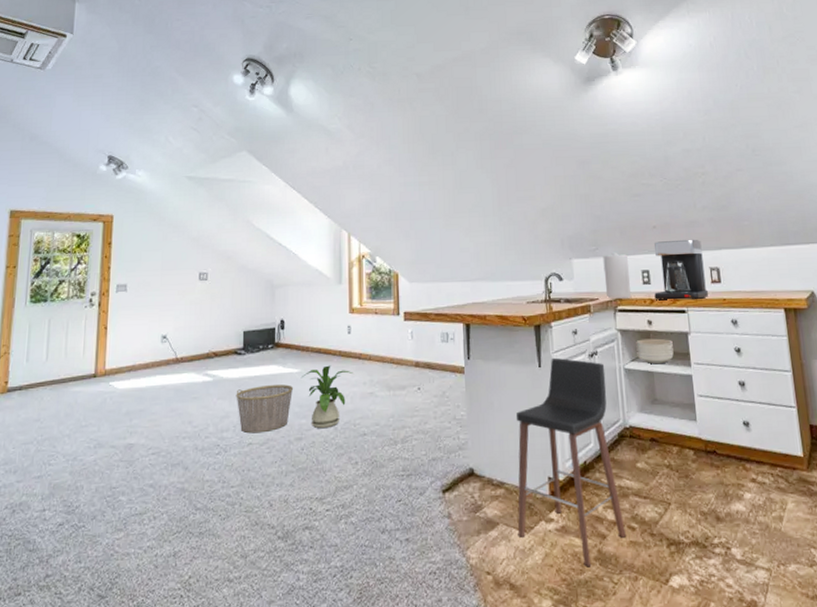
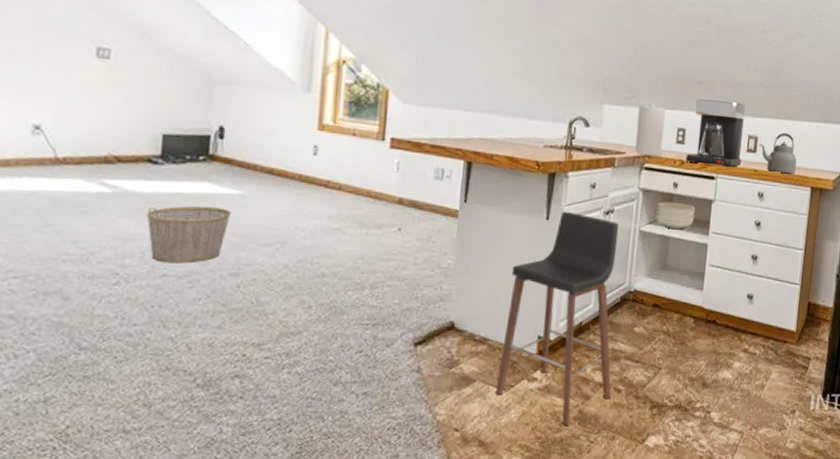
house plant: present [300,365,353,429] -> none [242,190,316,265]
kettle: none [722,260,765,299] -> present [759,132,797,174]

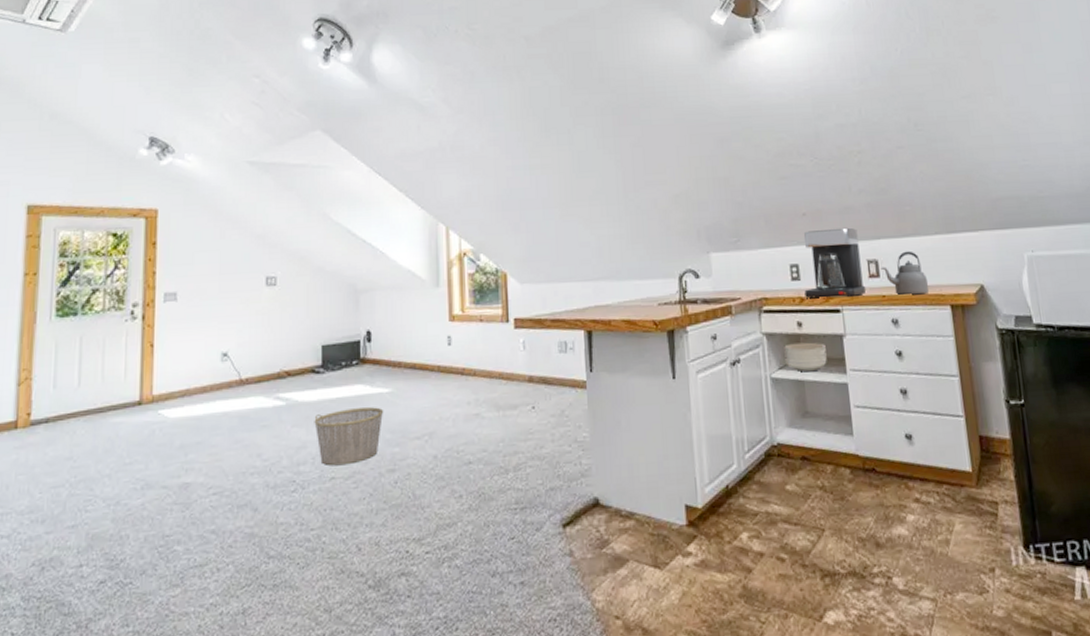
bar stool: present [495,211,619,427] -> none [648,367,776,606]
paper towel holder: present [635,103,666,156] -> none [745,244,778,298]

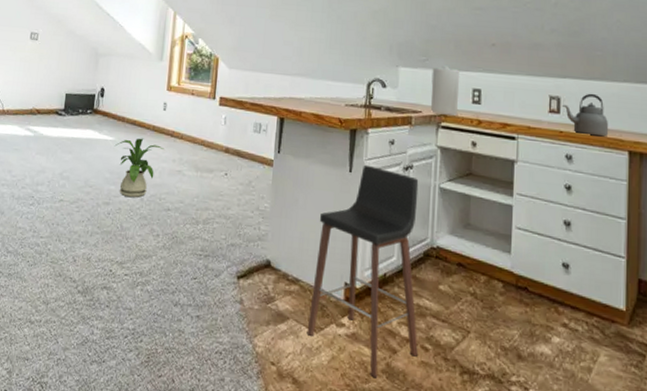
basket: present [314,407,384,466] -> none [53,147,107,192]
house plant: none [392,383,455,458] -> present [114,138,164,198]
bar stool: none [648,367,776,606] -> present [306,164,419,379]
paper towel holder: none [745,244,778,298] -> present [430,65,459,116]
bowl: present [784,342,827,373] -> none [455,159,496,190]
coffee maker: present [804,227,866,299] -> none [483,60,544,128]

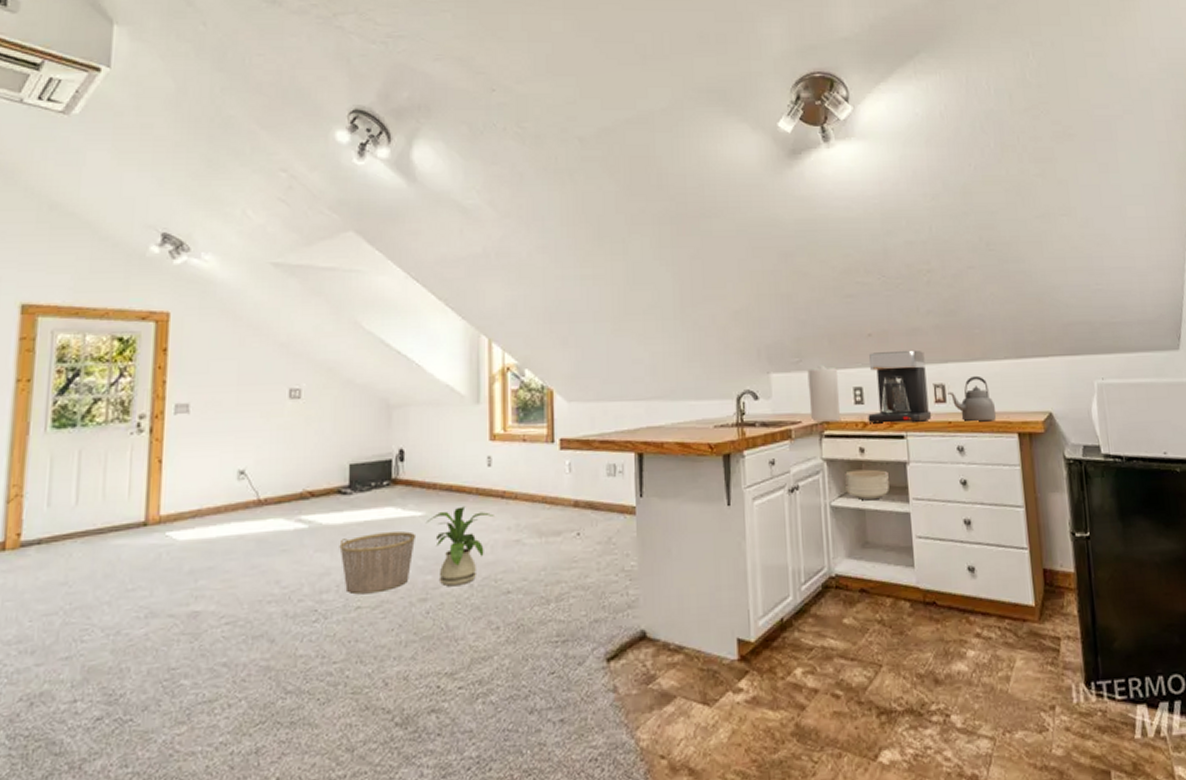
basket: none [53,147,107,192] -> present [339,531,417,595]
bar stool: present [306,164,419,379] -> none [699,493,830,745]
bowl: none [455,159,496,190] -> present [845,469,890,501]
coffee maker: none [483,60,544,128] -> present [868,350,931,424]

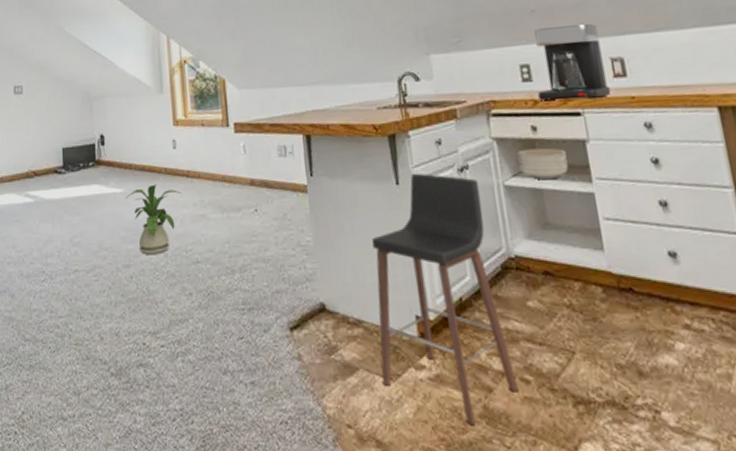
basket: present [339,531,417,595] -> none [58,206,119,260]
bar stool: none [699,493,830,745] -> present [372,173,520,426]
paper towel holder: present [807,365,840,422] -> none [468,44,508,101]
kettle: present [948,375,997,422] -> none [627,46,690,96]

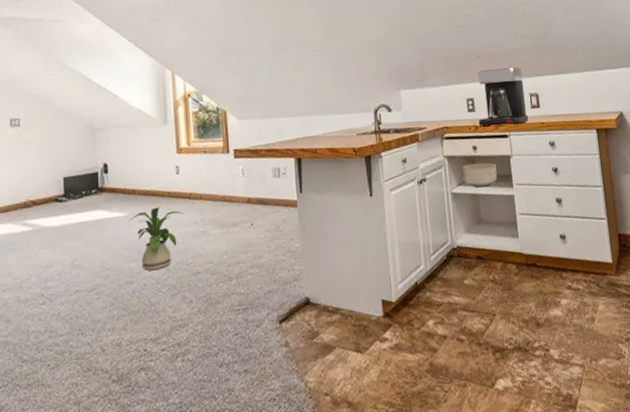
bar stool: present [372,173,520,426] -> none [350,186,456,380]

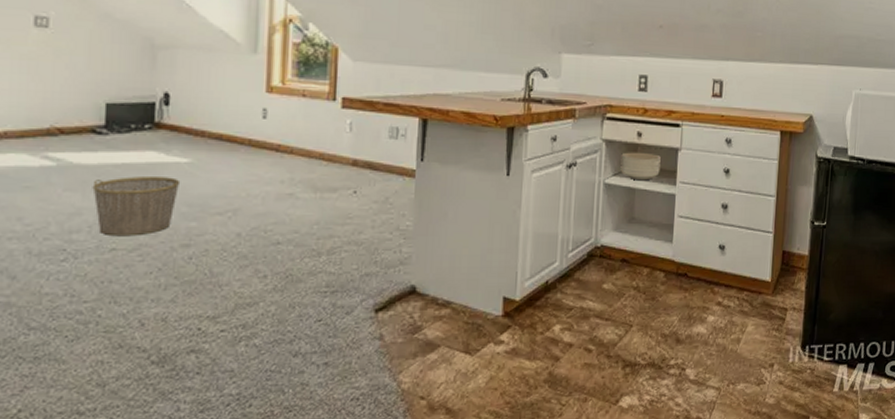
basket: none [59,229,122,281] -> present [92,177,181,237]
house plant: present [128,207,184,271] -> none [191,156,267,234]
coffee maker: present [478,67,528,127] -> none [649,44,709,114]

